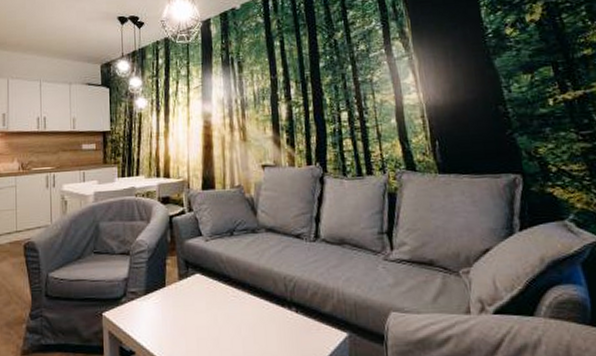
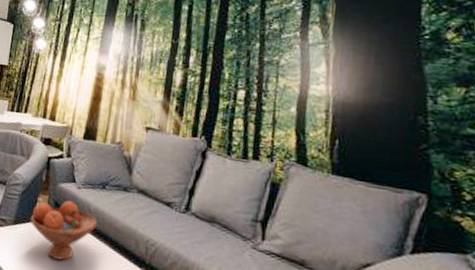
fruit bowl: none [161,255,232,320] -> present [29,200,98,261]

